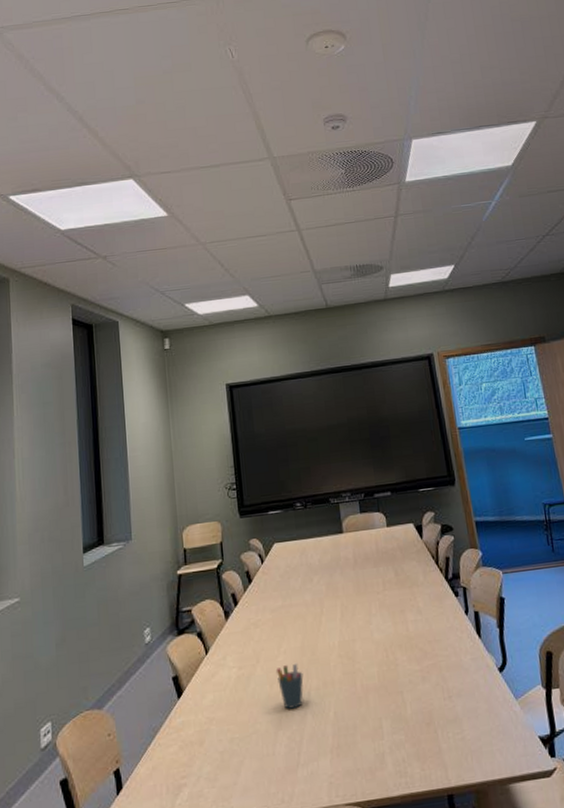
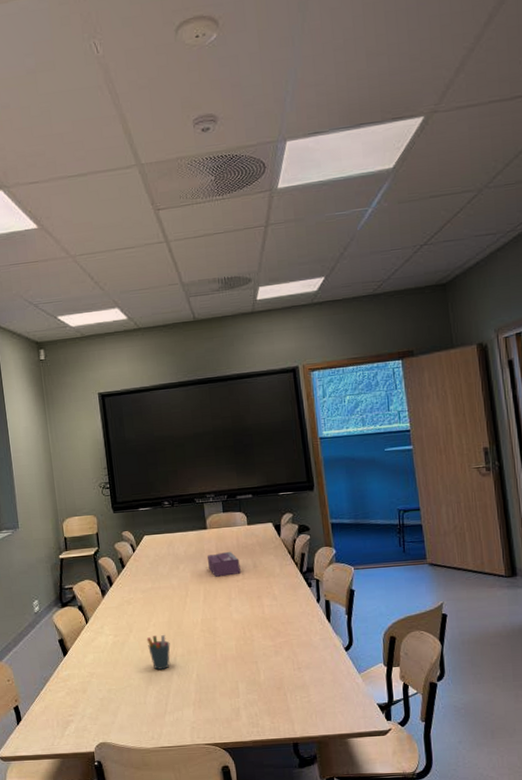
tissue box: none [343,558,381,589] -> present [206,551,241,577]

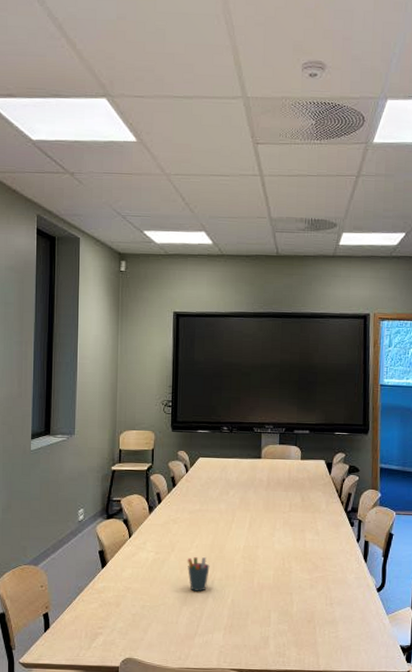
tissue box: present [206,551,241,577] -> none [257,482,289,507]

